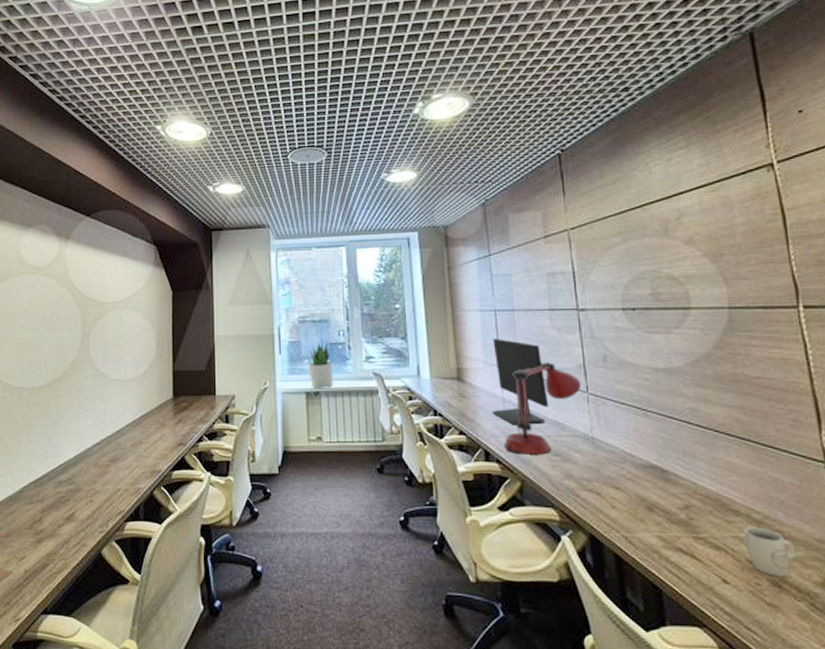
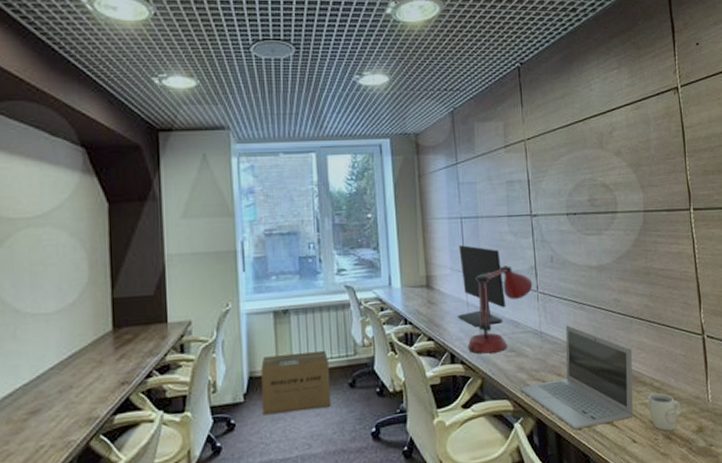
box: none [294,433,360,490] -> present [261,350,331,416]
planter: present [308,340,333,388] -> none [276,254,304,306]
laptop: none [566,433,723,555] -> present [519,325,633,430]

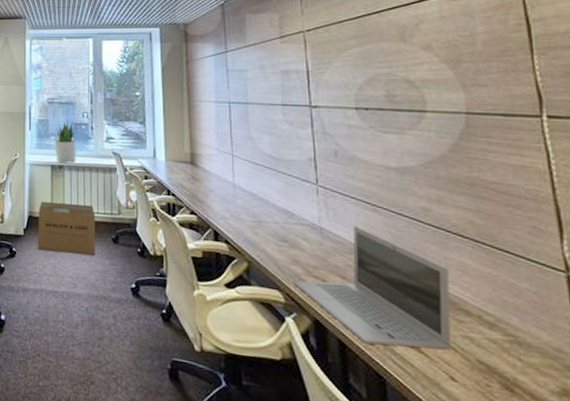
planter: none [276,254,304,306] -> present [54,120,76,163]
computer monitor: present [458,245,506,327] -> none [223,128,279,211]
desk lamp: present [468,266,533,354] -> none [234,153,312,240]
mug: present [648,392,682,431] -> none [475,327,531,382]

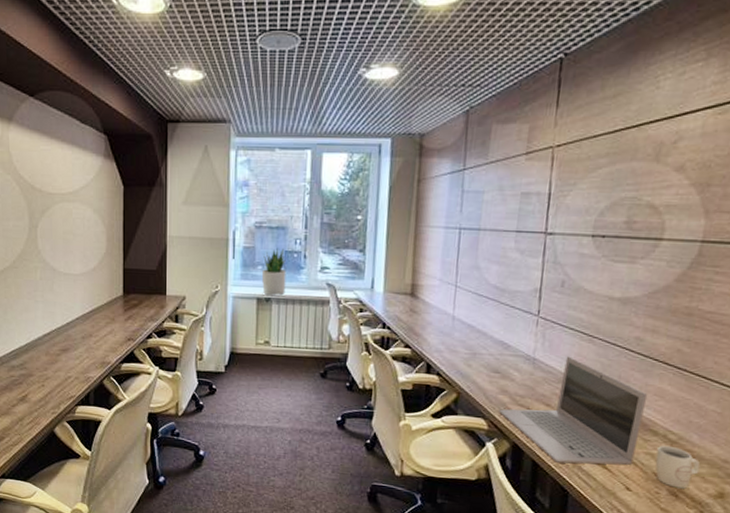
box: present [38,202,96,255] -> none [240,337,304,391]
mug: none [475,327,531,382] -> present [655,445,701,489]

